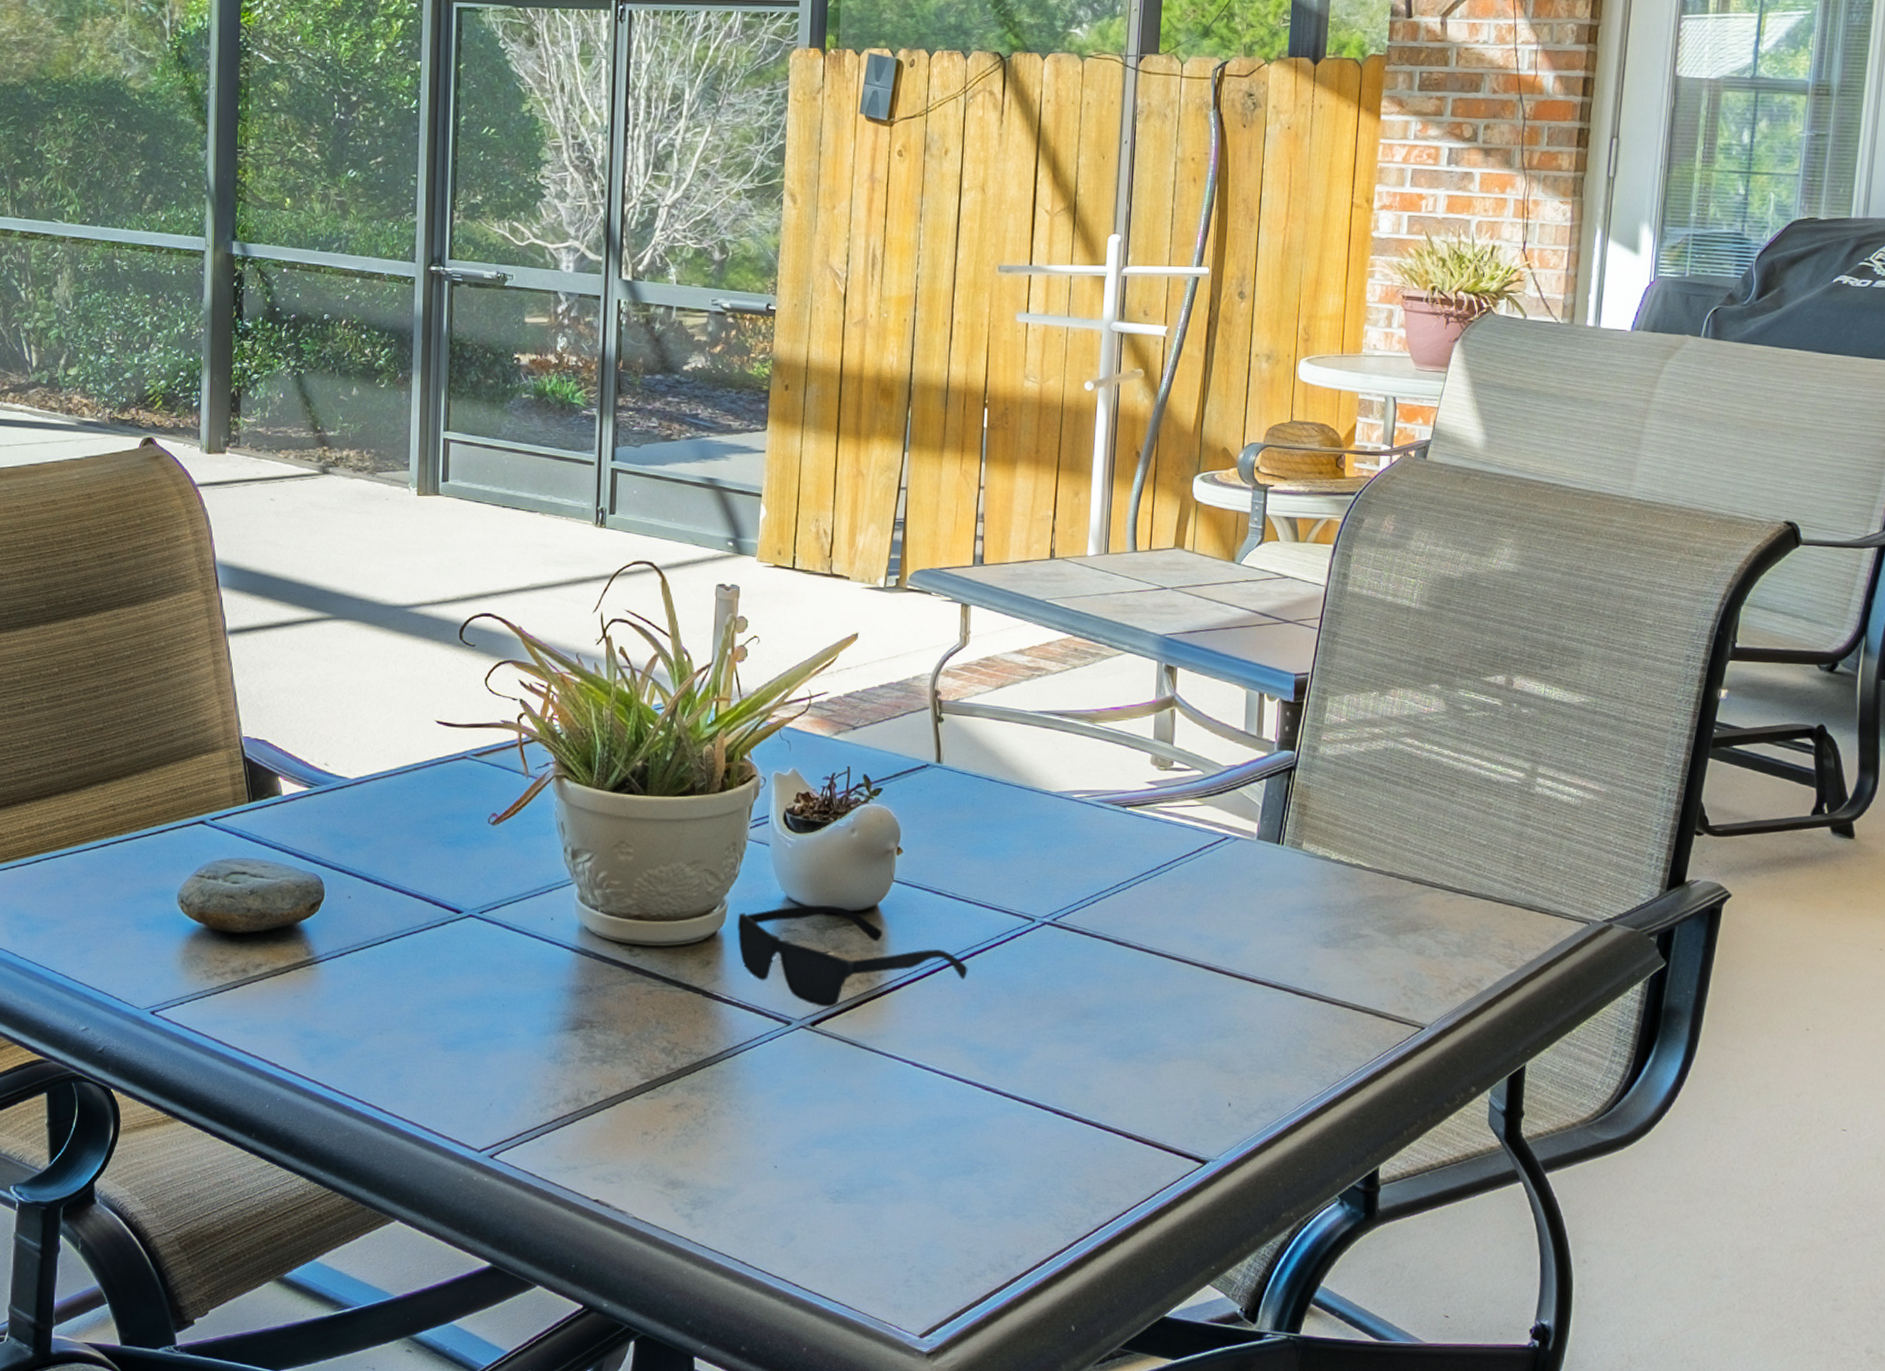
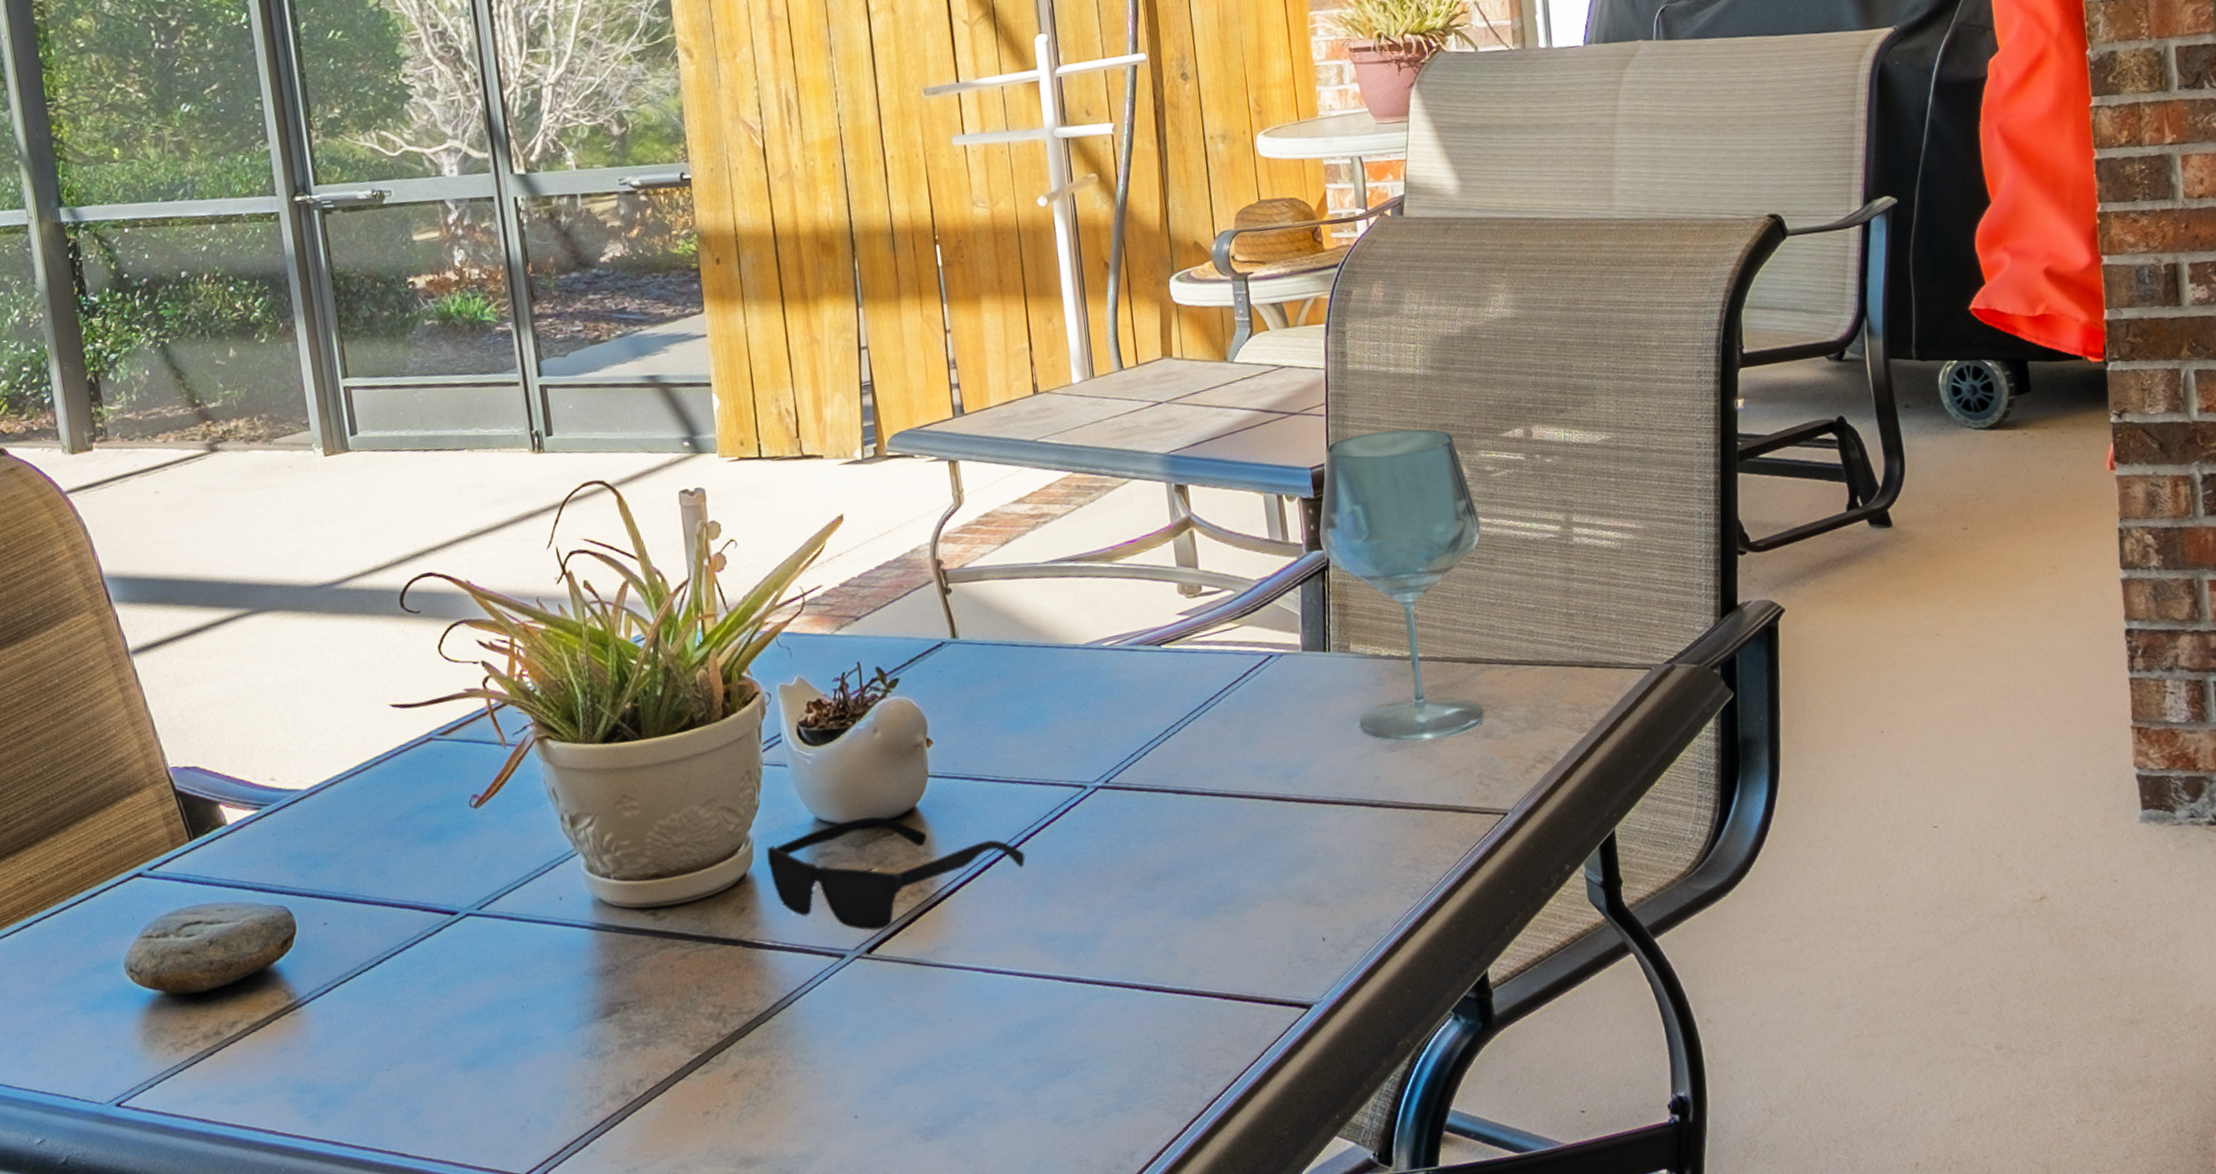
wine glass: none [1292,652,1449,946] -> present [1319,429,1485,742]

